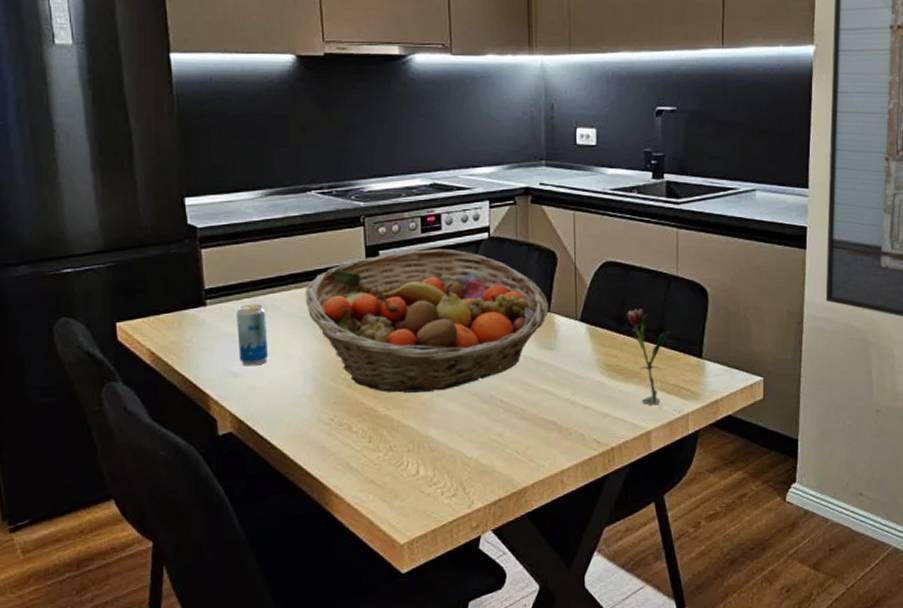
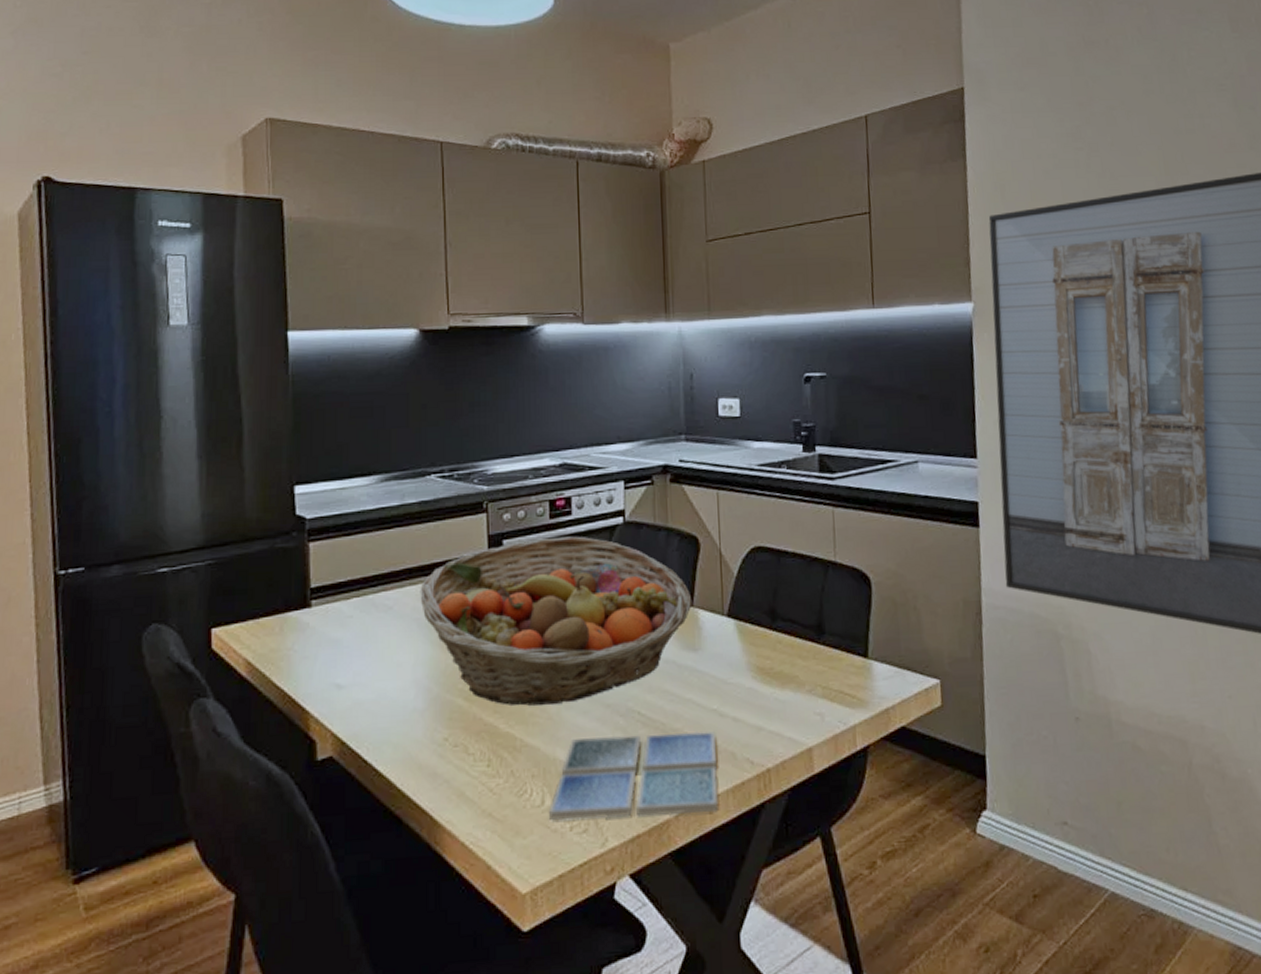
beverage can: present [236,303,269,366] -> none [344,603,378,677]
drink coaster: none [423,416,569,486] -> present [549,731,718,820]
flower: present [627,309,670,406] -> none [780,601,830,717]

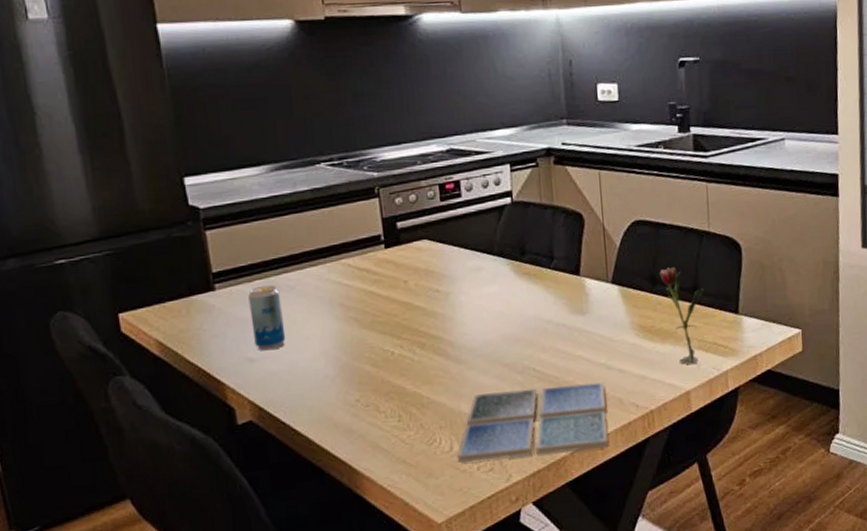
beverage can: none [344,603,378,677] -> present [248,285,286,351]
fruit basket: present [420,536,693,706] -> none [320,216,579,369]
flower: none [780,601,830,717] -> present [659,267,705,365]

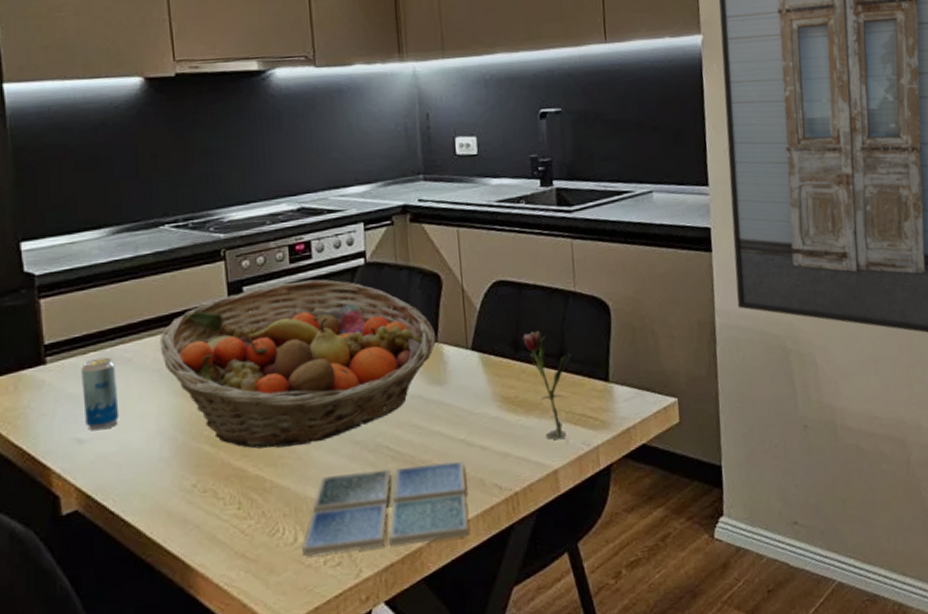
fruit basket: none [320,216,579,369] -> present [159,279,437,449]

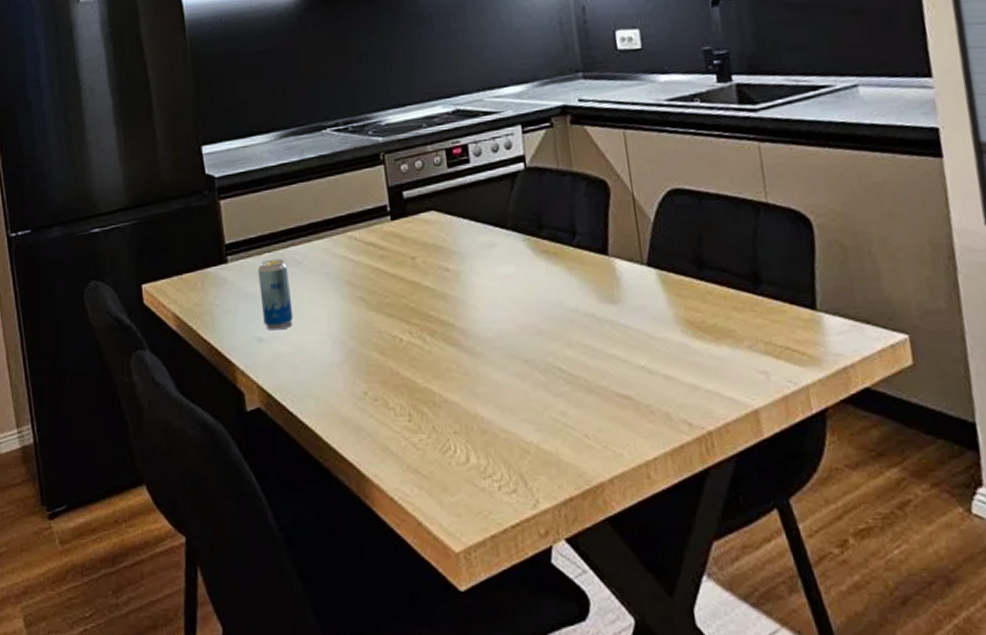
fruit basket: present [159,279,437,449] -> none [326,184,608,360]
drink coaster: present [302,460,469,556] -> none [475,389,657,479]
flower: present [523,331,572,440] -> none [706,247,768,375]

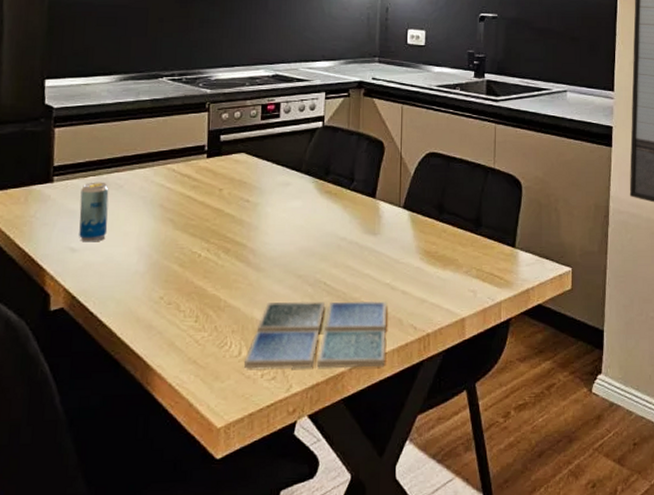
drink coaster: none [475,389,657,479] -> present [244,300,386,369]

